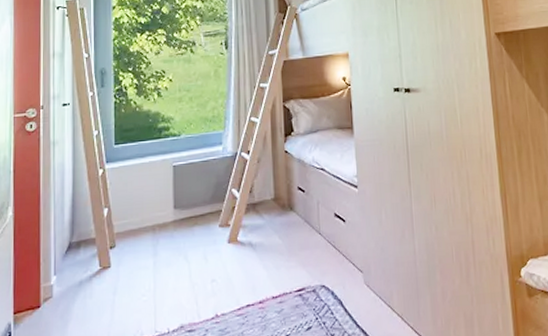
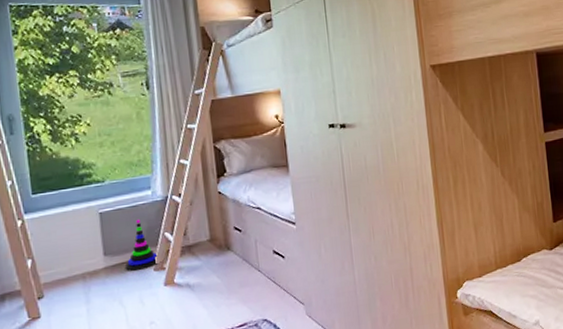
stacking toy: none [192,173,224,226] -> present [124,218,158,271]

